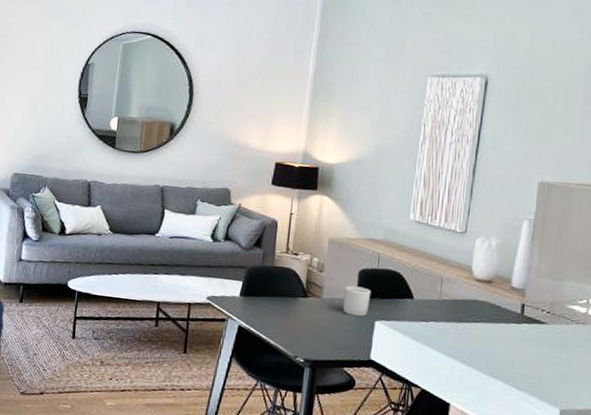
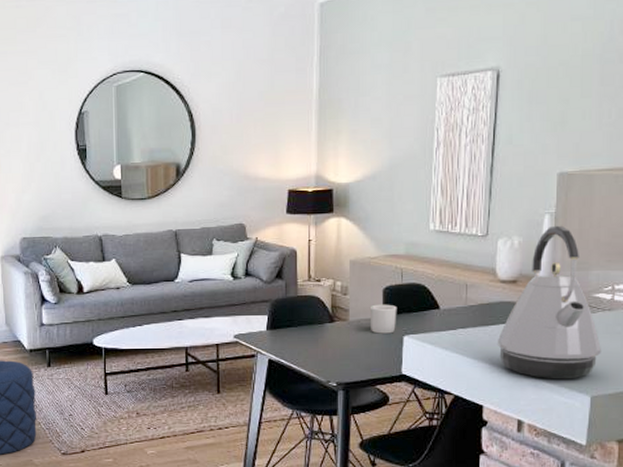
kettle: none [468,232,573,389] -> present [497,225,601,379]

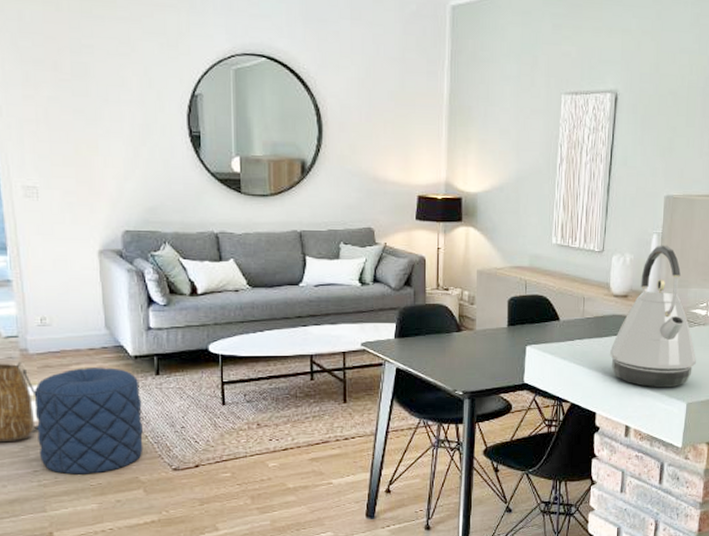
mug: present [371,304,397,334] -> none [496,314,521,344]

